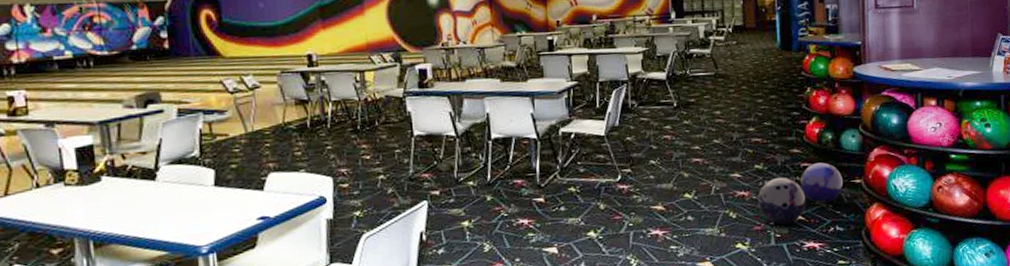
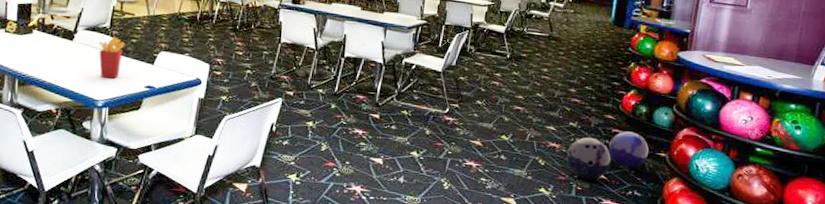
french fries: none [189,165,223,218] -> present [98,36,125,79]

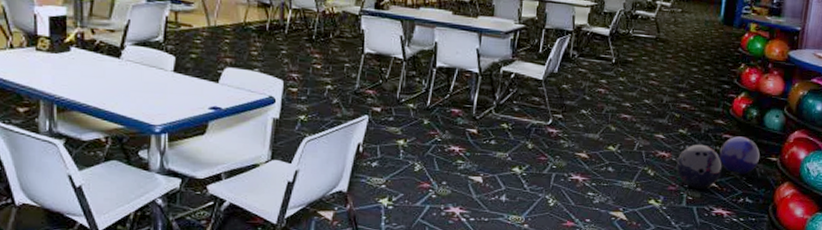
french fries: present [98,36,125,79] -> none [151,51,183,100]

